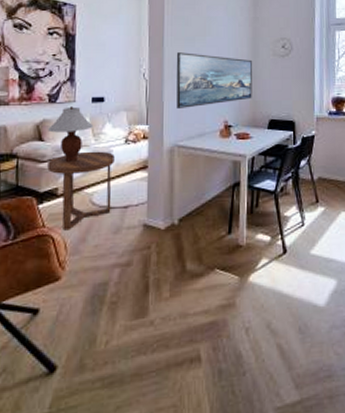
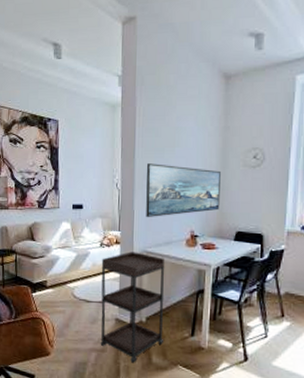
table lamp: present [47,106,94,162] -> none [37,212,74,260]
side table: present [47,151,115,231] -> none [38,251,92,317]
shelving unit: none [125,147,199,274] -> present [100,251,165,363]

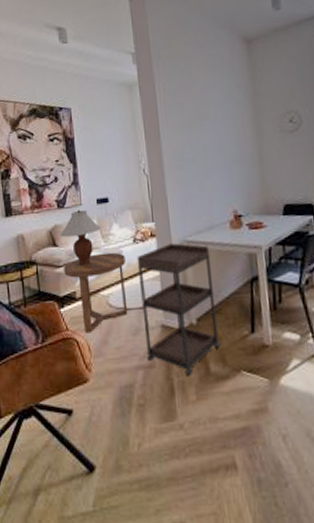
table lamp: none [37,212,74,260] -> present [59,210,102,265]
side table: none [38,251,92,317] -> present [64,252,128,333]
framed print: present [146,163,222,218] -> none [175,140,262,203]

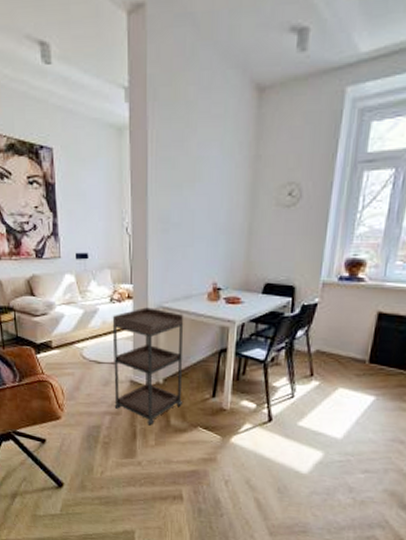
table lamp: present [59,210,102,265] -> none [37,262,79,317]
side table: present [64,252,128,333] -> none [41,308,101,379]

